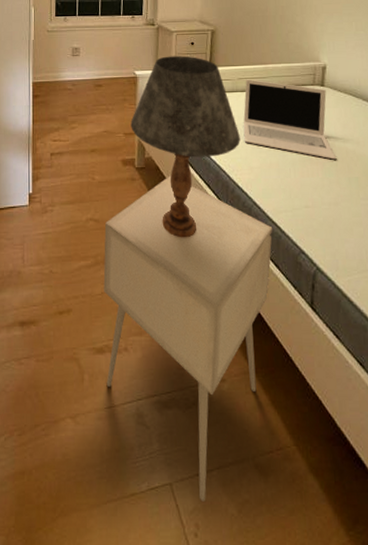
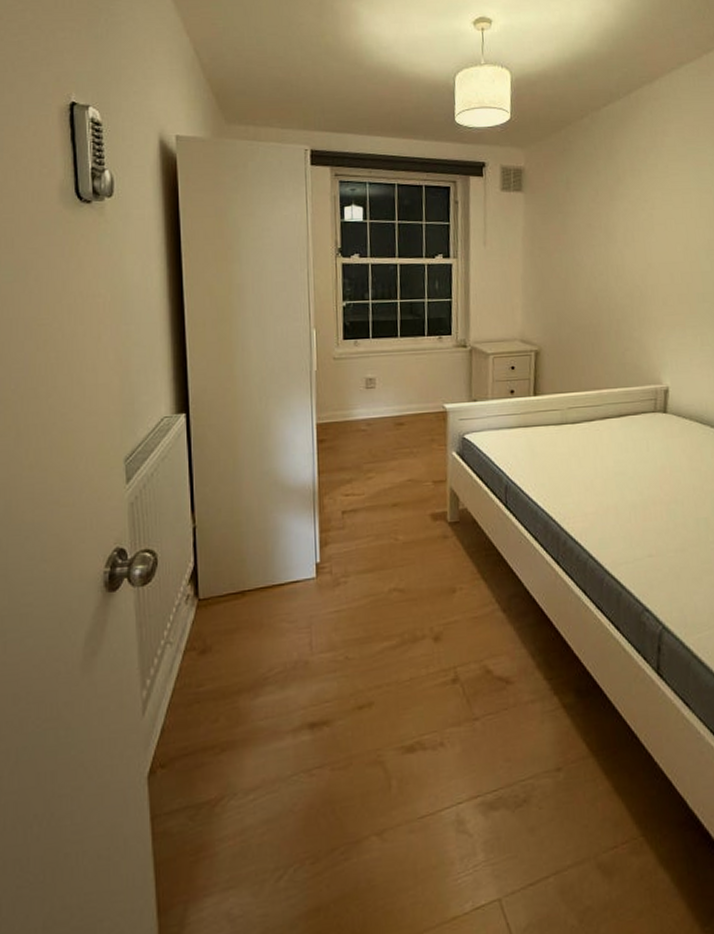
nightstand: present [103,175,273,502] -> none [411,529,612,916]
table lamp: present [130,56,240,238] -> none [440,383,572,604]
laptop: present [243,79,337,160] -> none [574,408,683,499]

